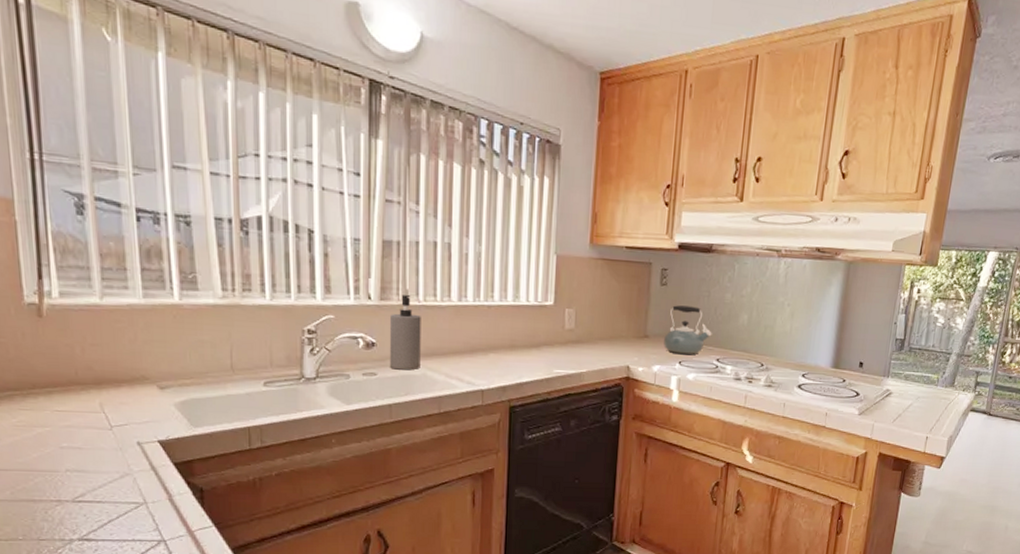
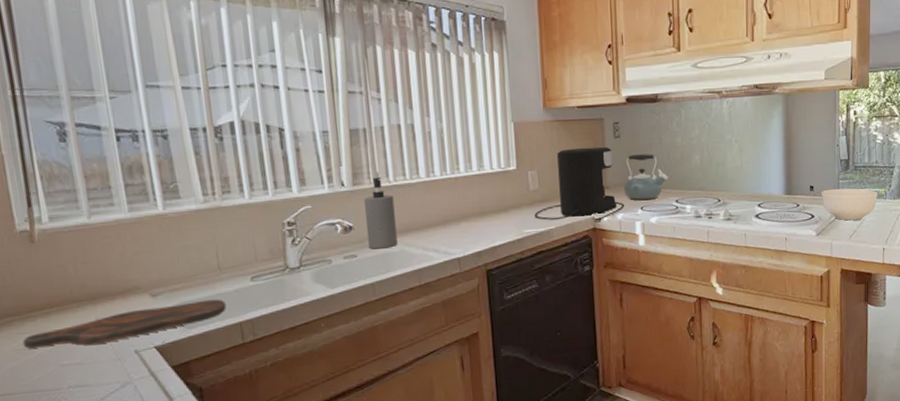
cutting board: none [22,399,236,431] -> present [22,299,226,349]
coffee maker: none [566,290,663,372] -> present [534,146,625,222]
bowl: none [869,368,930,404] -> present [821,188,878,221]

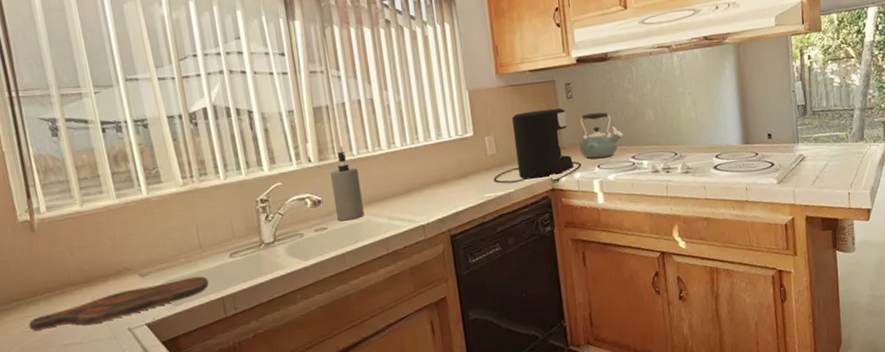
bowl: present [821,188,878,221] -> none [780,133,839,167]

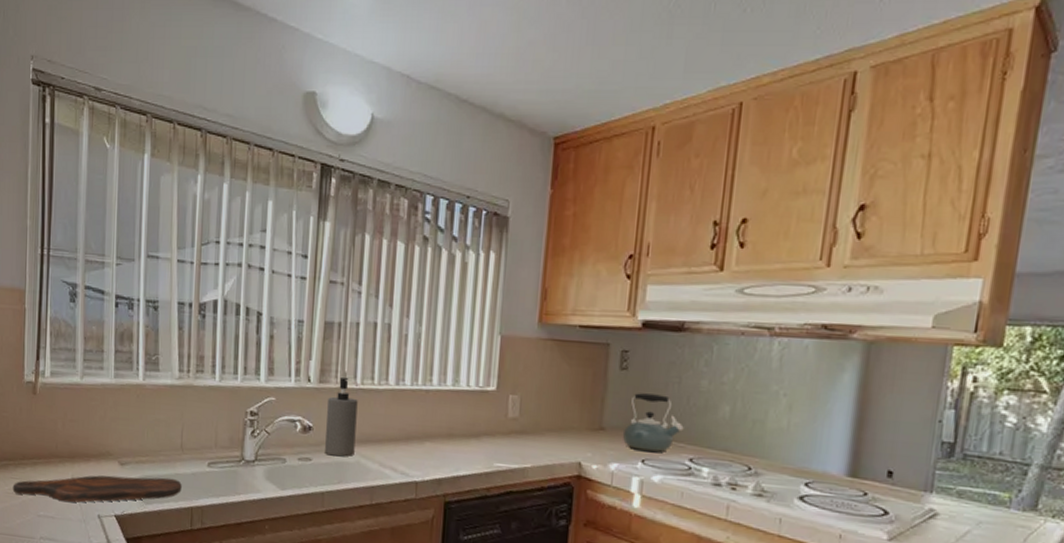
coffee maker: present [493,108,582,184] -> none [508,374,622,470]

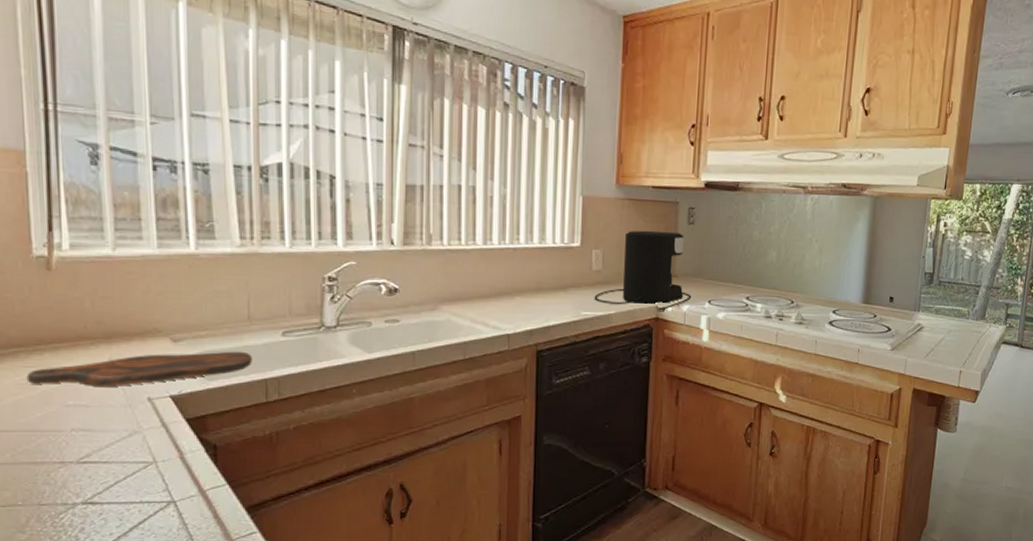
soap dispenser: present [325,378,359,457] -> none [412,239,446,316]
coffee maker: none [508,374,622,470] -> present [594,230,692,312]
kettle: present [622,393,684,453] -> none [691,244,741,294]

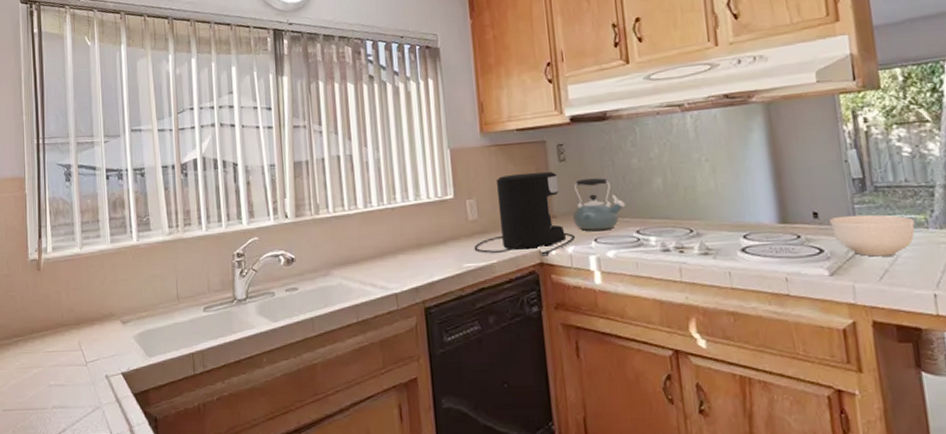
cutting board: present [26,351,252,387] -> none [23,328,182,368]
kettle: none [691,244,741,294] -> present [572,178,625,232]
bowl: none [900,302,960,338] -> present [830,214,915,257]

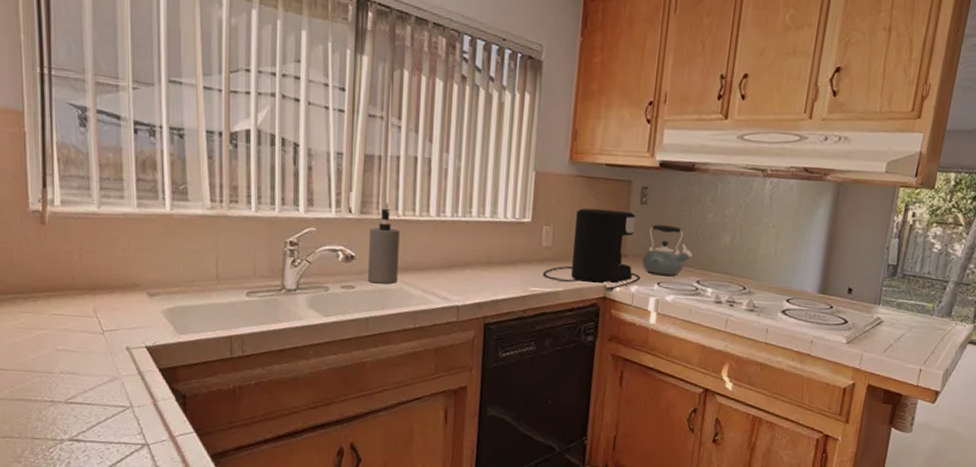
soap dispenser: none [305,209,336,282] -> present [368,209,400,284]
bowl: present [830,214,915,257] -> none [859,294,924,334]

